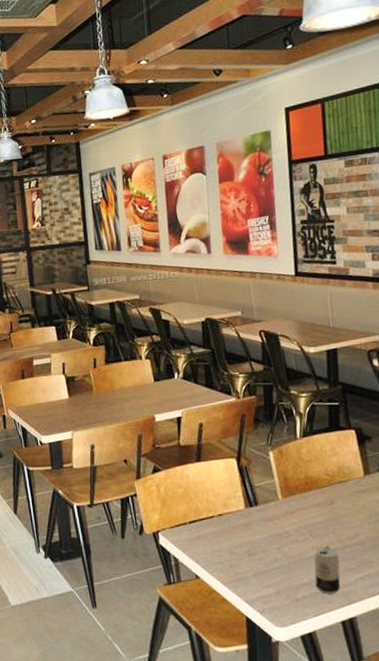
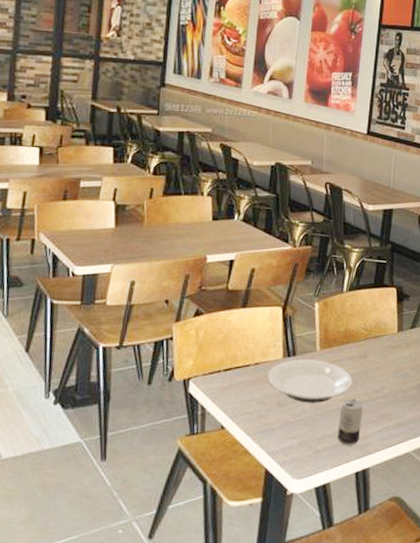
plate: none [232,508,323,552] -> present [267,359,353,403]

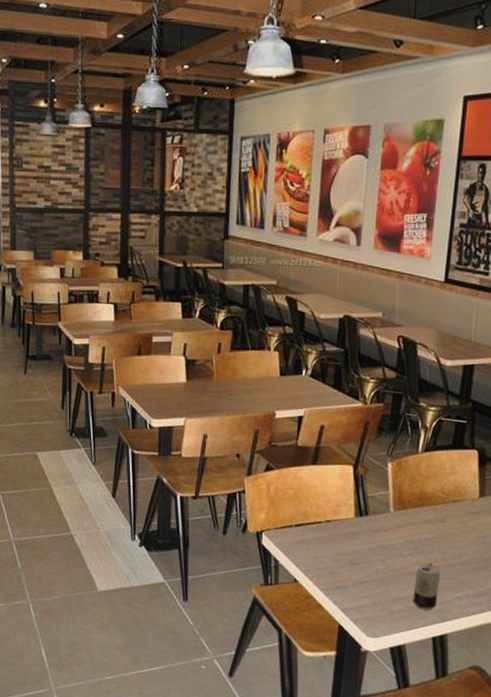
plate: present [267,359,353,403] -> none [339,519,429,565]

